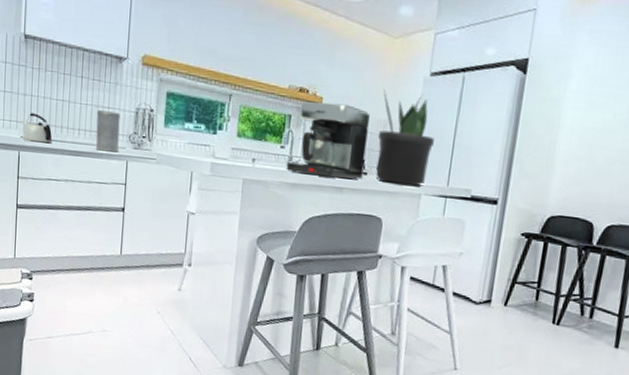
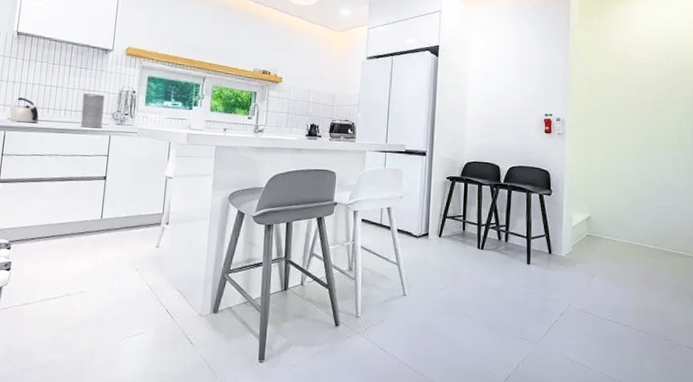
coffee maker: present [286,101,370,179] -> none [253,81,321,142]
planter: present [375,89,434,187] -> none [328,70,373,145]

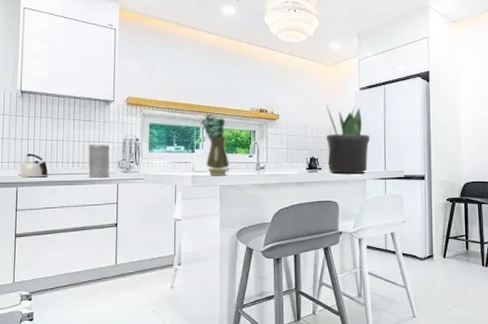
vase: none [201,70,227,136] -> present [201,113,229,176]
planter: none [328,70,373,145] -> present [325,103,370,174]

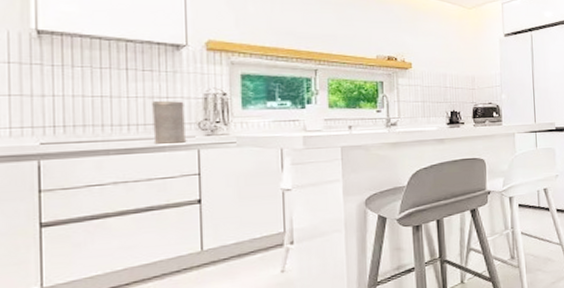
kettle: present [19,154,49,179] -> none [41,115,91,149]
vase: present [201,113,229,176] -> none [312,61,352,136]
planter: present [325,103,370,174] -> none [466,50,517,129]

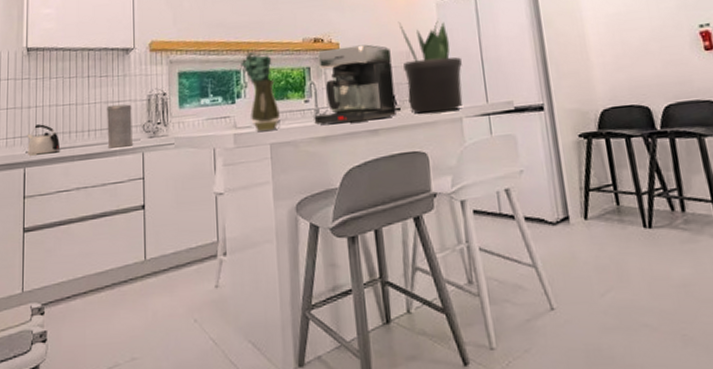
kettle: none [41,115,91,149] -> present [27,124,61,157]
vase: none [312,61,352,136] -> present [241,51,280,133]
coffee maker: none [385,67,461,133] -> present [314,44,396,126]
planter: none [466,50,517,129] -> present [398,21,463,114]

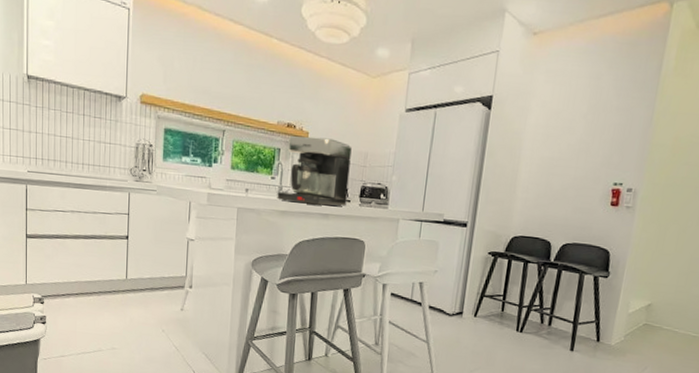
kettle: present [27,124,61,157] -> none [28,149,58,178]
canister: present [106,104,134,149] -> none [98,145,122,186]
vase: present [241,51,280,133] -> none [220,122,249,198]
planter: present [398,21,463,114] -> none [358,124,410,212]

